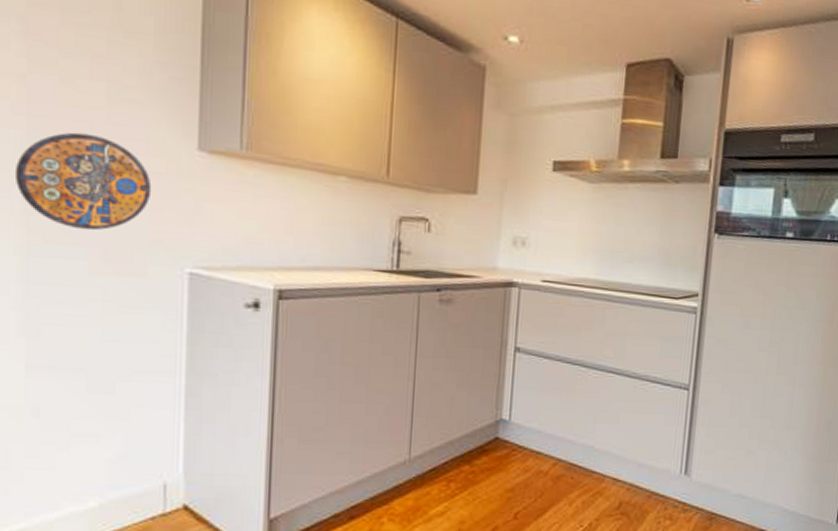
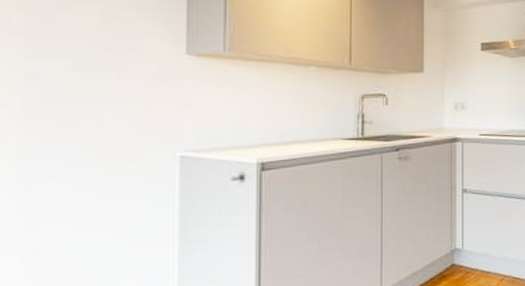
manhole cover: present [14,132,152,231] -> none [13,47,145,129]

